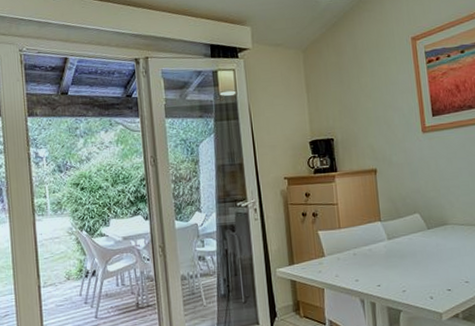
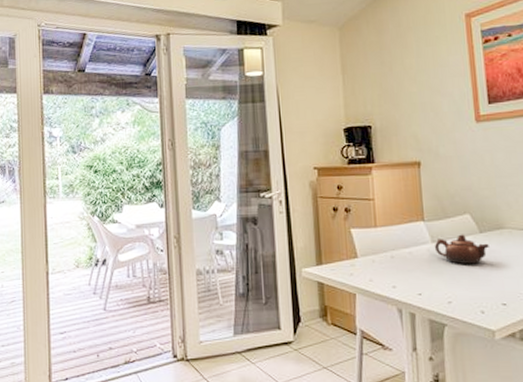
teapot: none [391,231,436,258] -> present [435,234,489,265]

